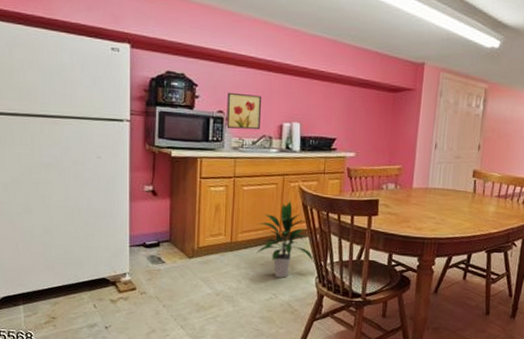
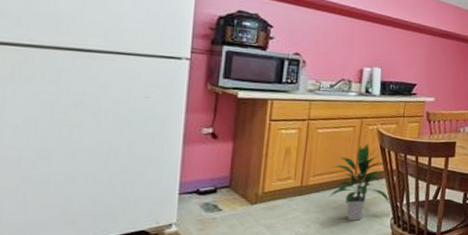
wall art: present [227,92,261,130] -> none [303,35,342,74]

